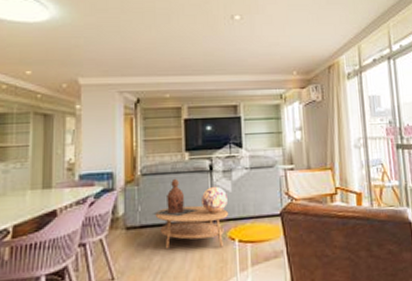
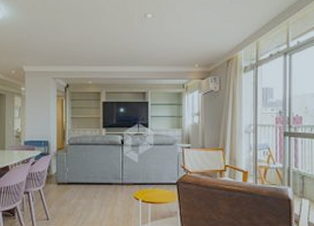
lantern: present [153,178,198,216] -> none [77,148,111,178]
coffee table: present [155,205,229,249] -> none [78,170,135,205]
decorative globe: present [202,186,227,213] -> none [114,157,134,178]

